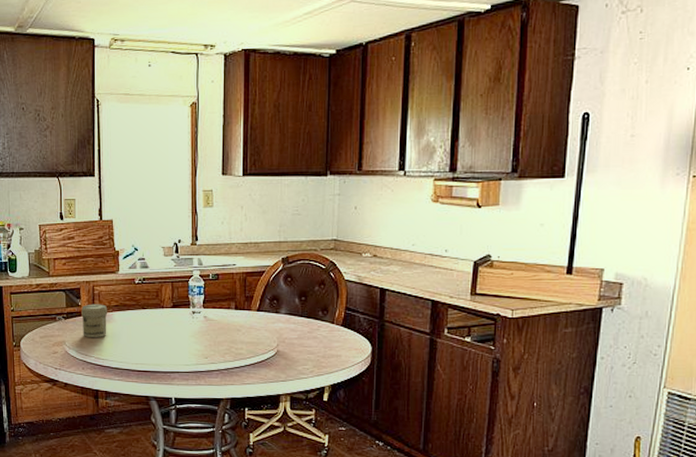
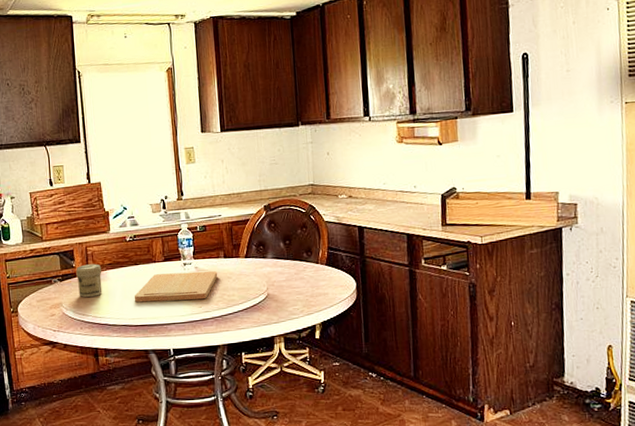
cutting board: none [138,320,227,350] -> present [134,271,218,303]

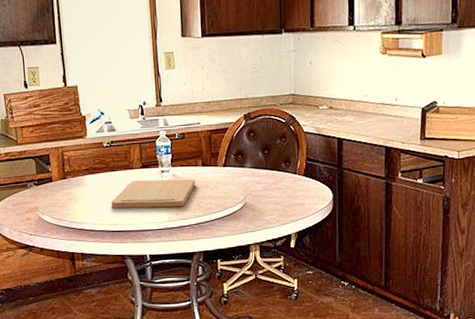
jar: present [76,263,103,298] -> none [52,169,79,203]

